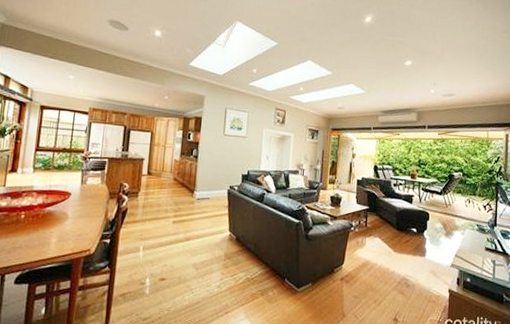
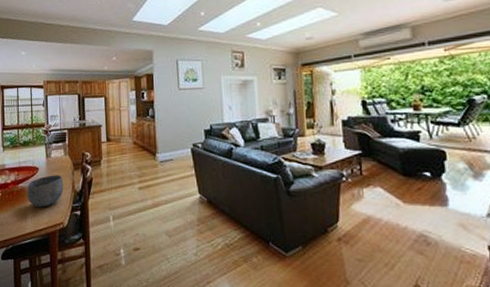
bowl: none [53,201,96,233] -> present [26,175,64,207]

